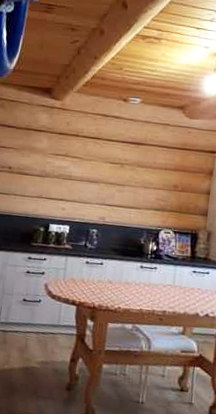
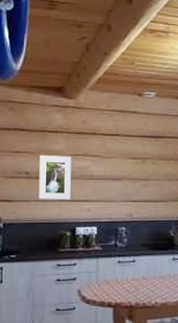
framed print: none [18,152,52,197] -> present [39,155,71,199]

